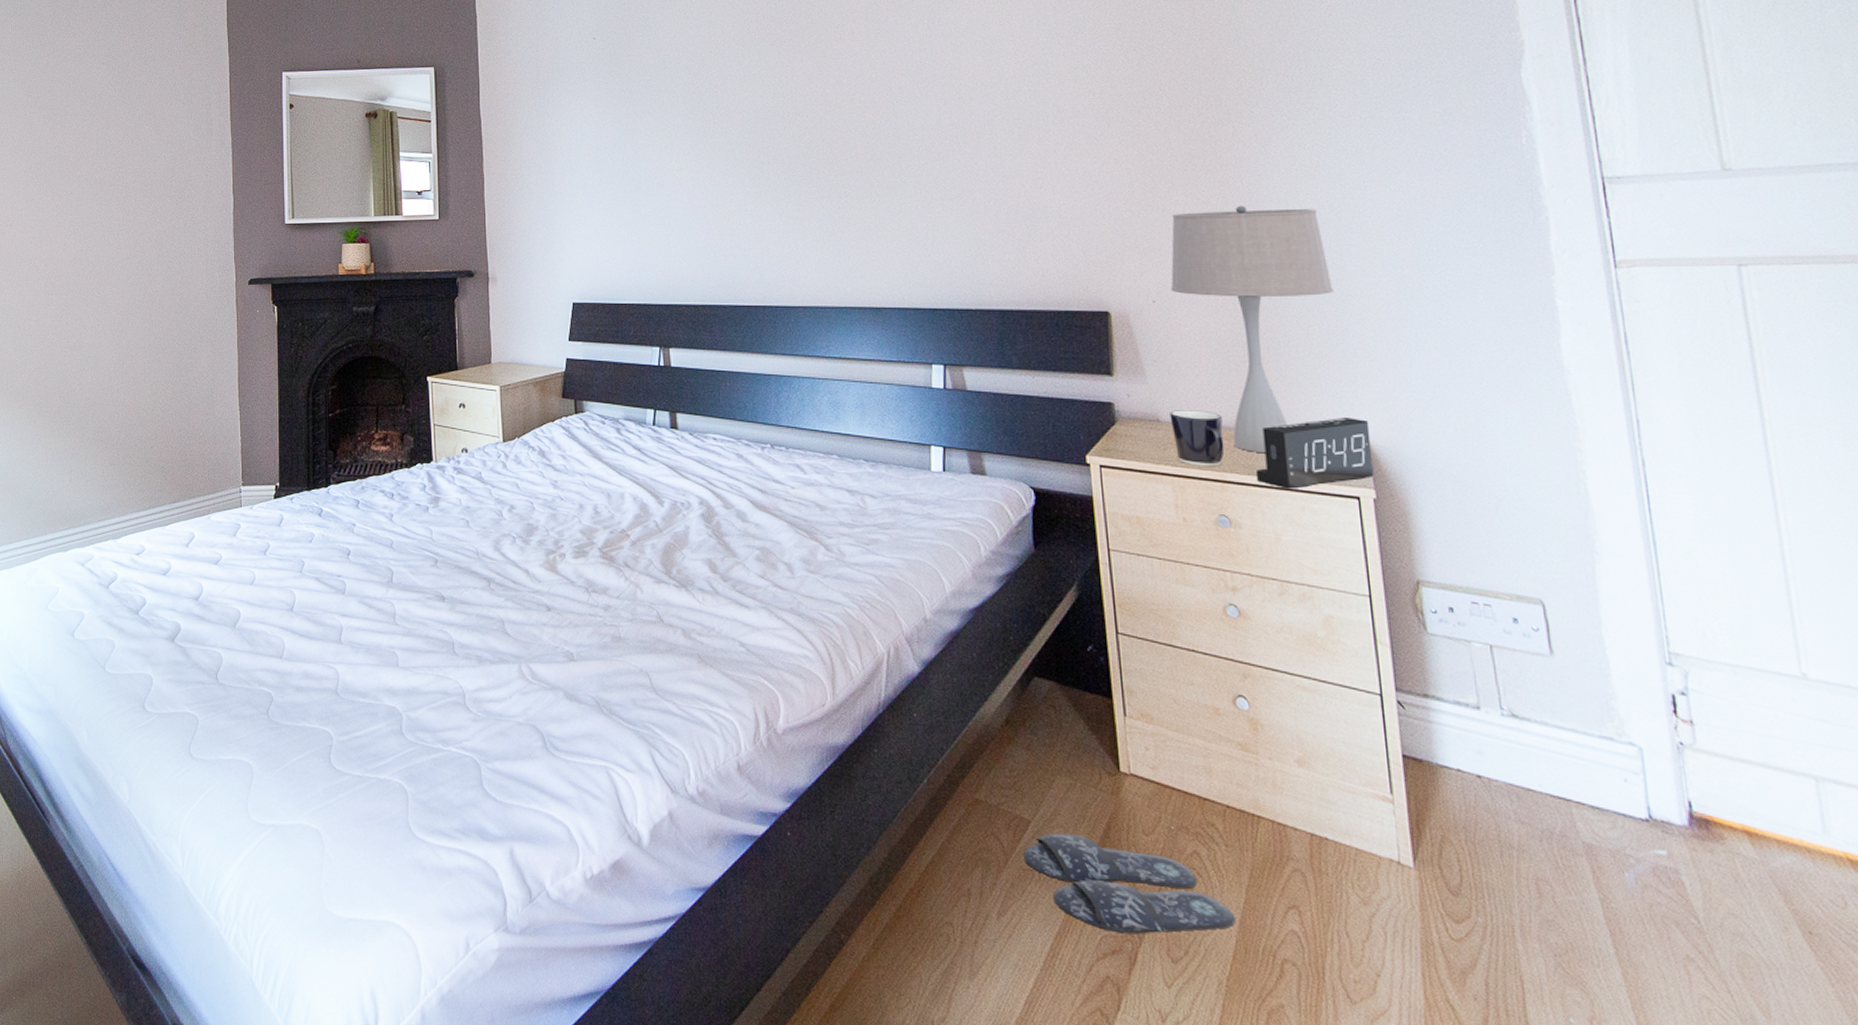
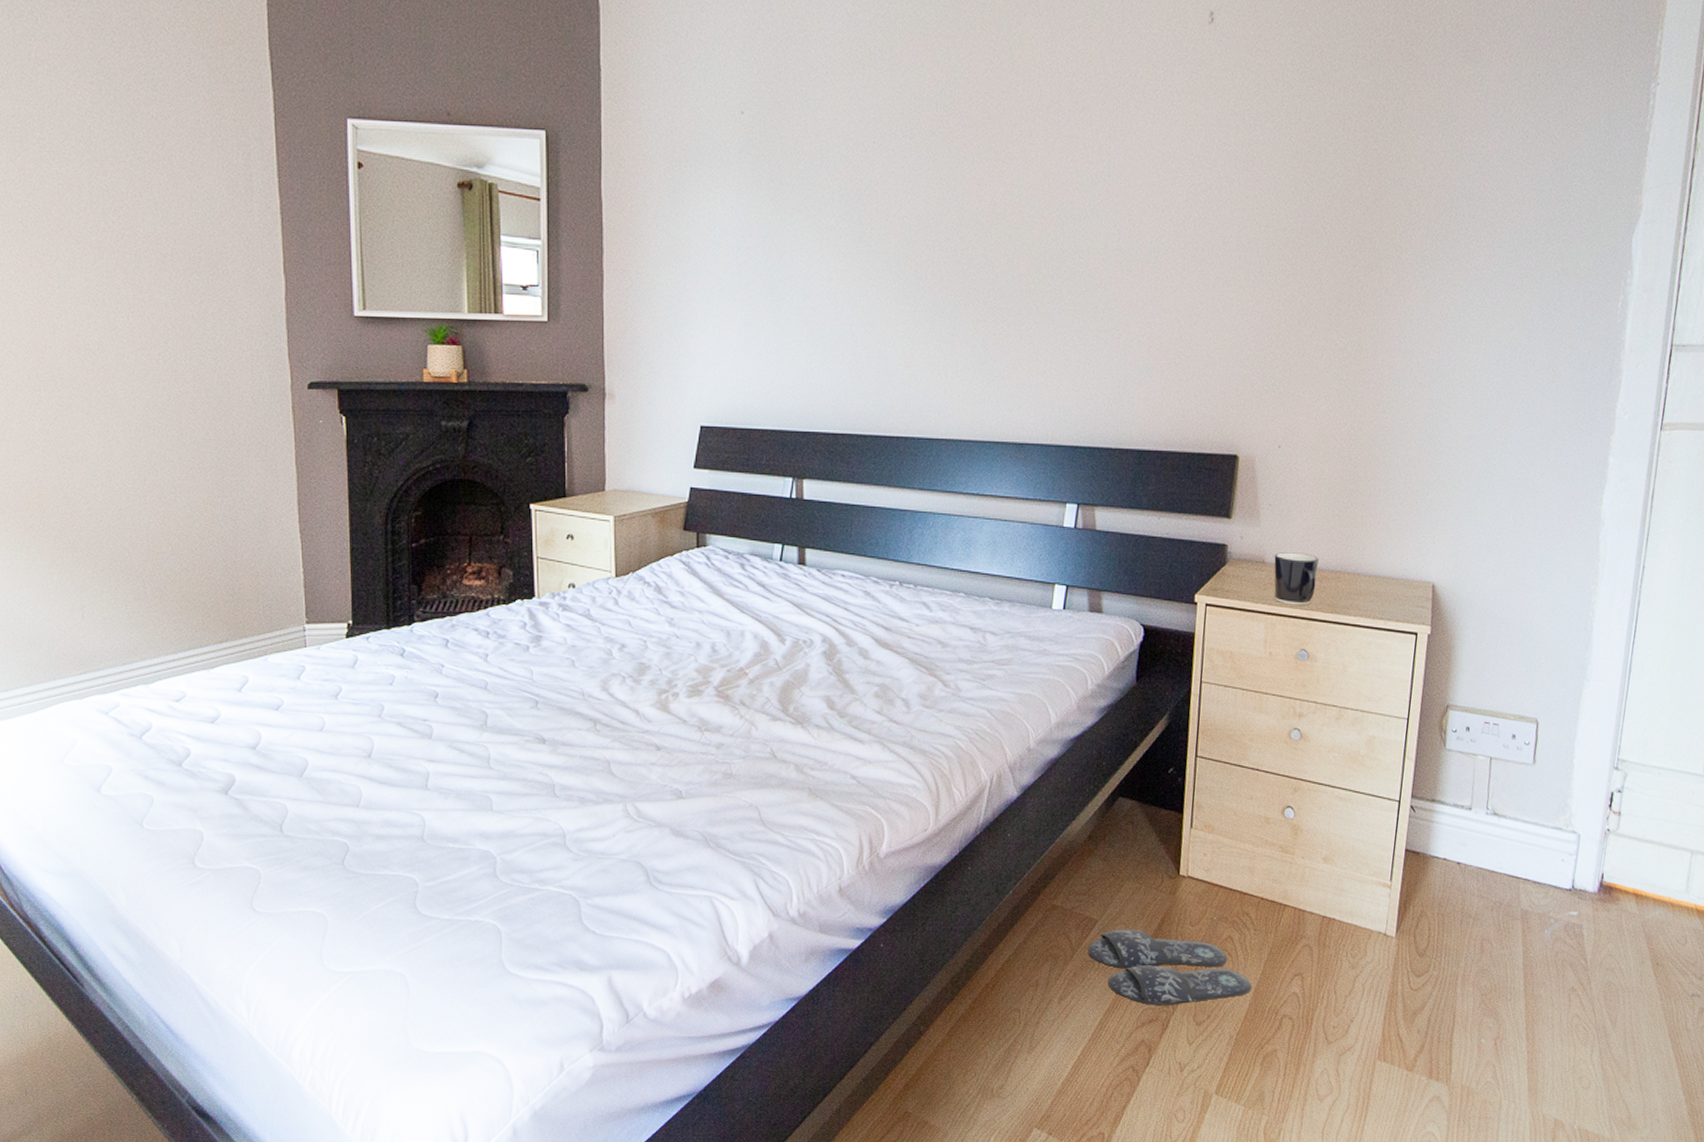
table lamp: present [1170,205,1334,454] -> none [1296,354,1436,594]
alarm clock: present [1256,418,1374,489] -> none [1338,561,1439,626]

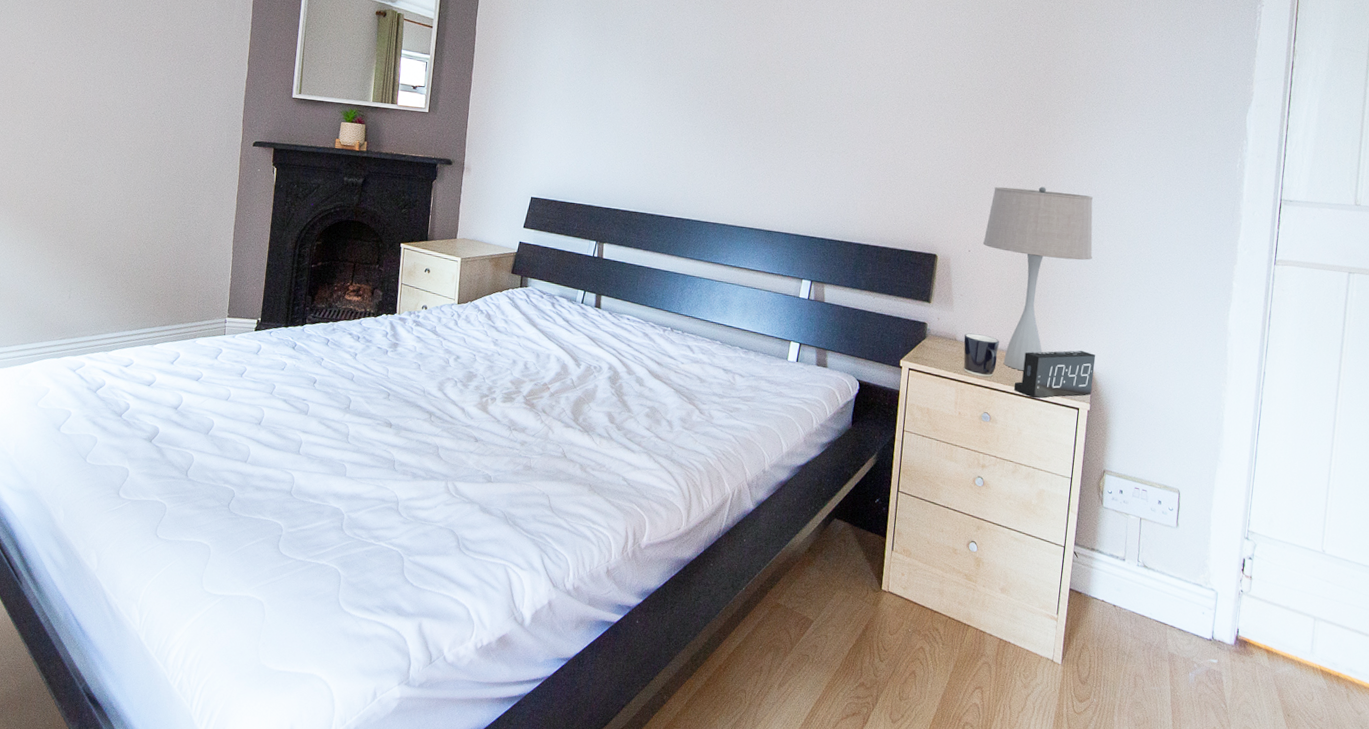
slippers: present [1088,929,1252,1006] -> none [804,630,940,702]
table lamp: none [1296,354,1436,594] -> present [982,186,1093,371]
alarm clock: none [1338,561,1439,626] -> present [1014,350,1096,398]

